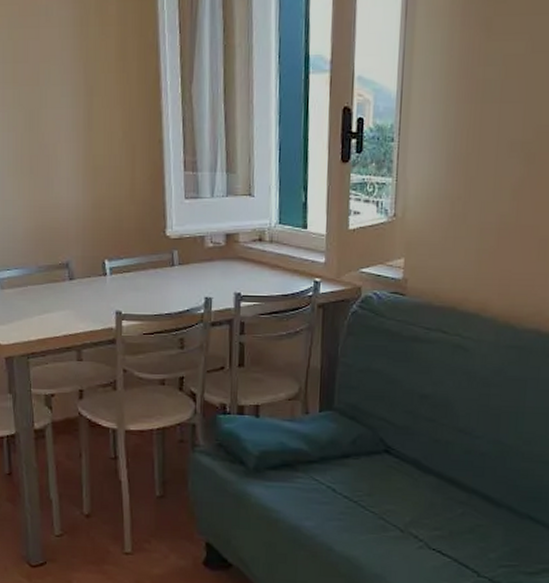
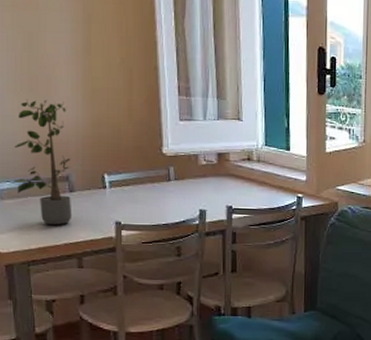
potted plant: none [10,181,82,315] -> present [9,99,82,225]

